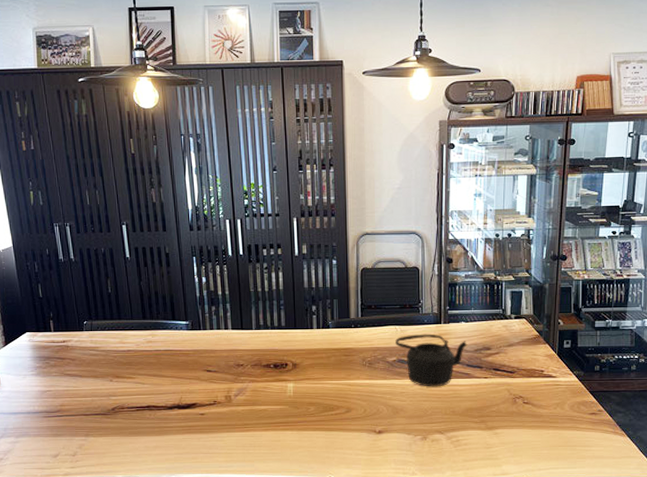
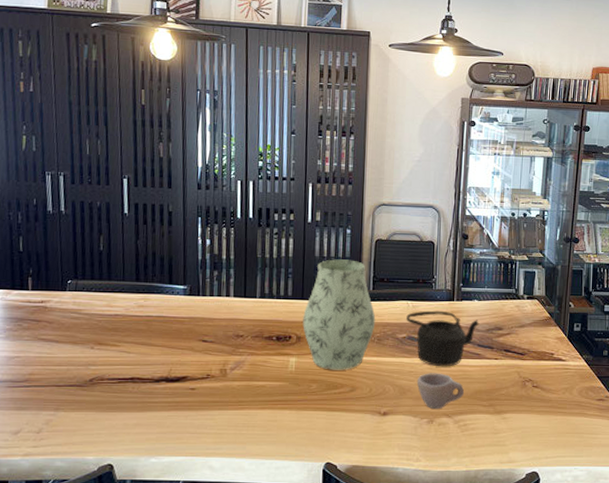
vase: none [297,289,366,394] -> present [303,259,376,370]
cup: none [408,393,456,427] -> present [416,373,465,410]

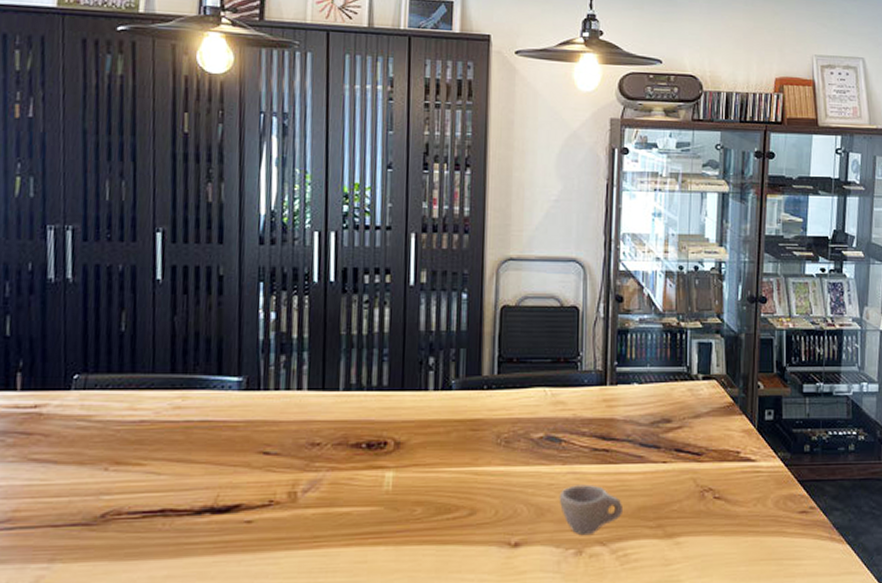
vase: present [303,259,376,370] -> none [403,334,502,487]
teapot: present [406,310,480,367] -> none [543,399,641,476]

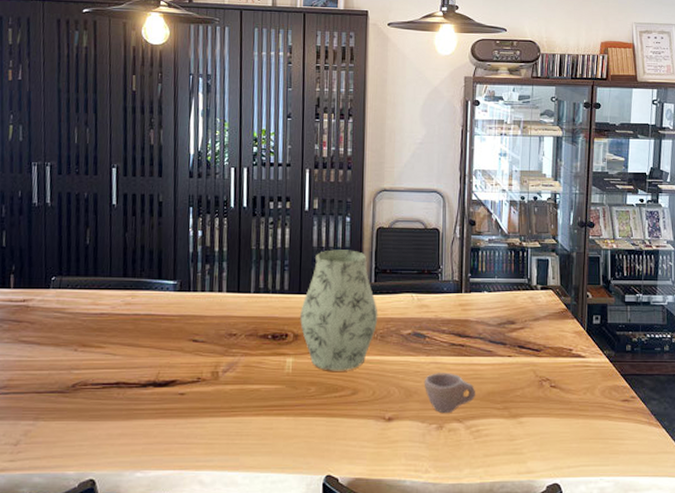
vase: none [403,334,502,487] -> present [300,249,378,371]

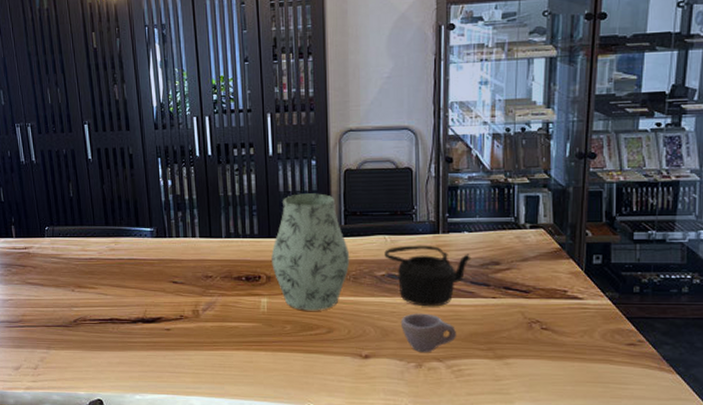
teapot: none [411,303,490,366] -> present [384,245,472,307]

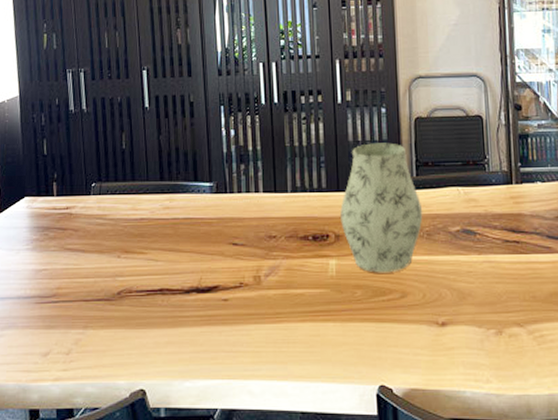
teapot: present [384,245,472,307] -> none [458,196,546,265]
cup: present [400,313,457,353] -> none [477,272,537,318]

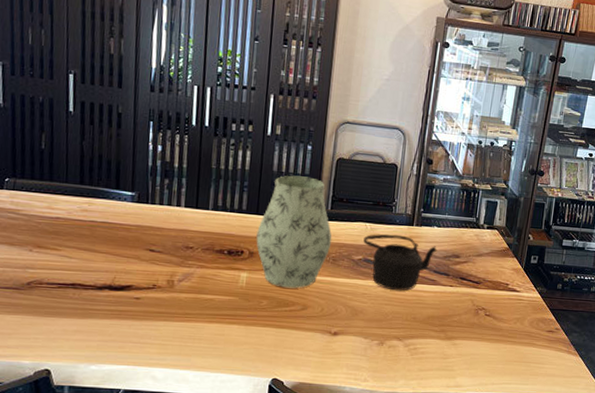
teapot: none [458,196,546,265] -> present [363,233,437,291]

